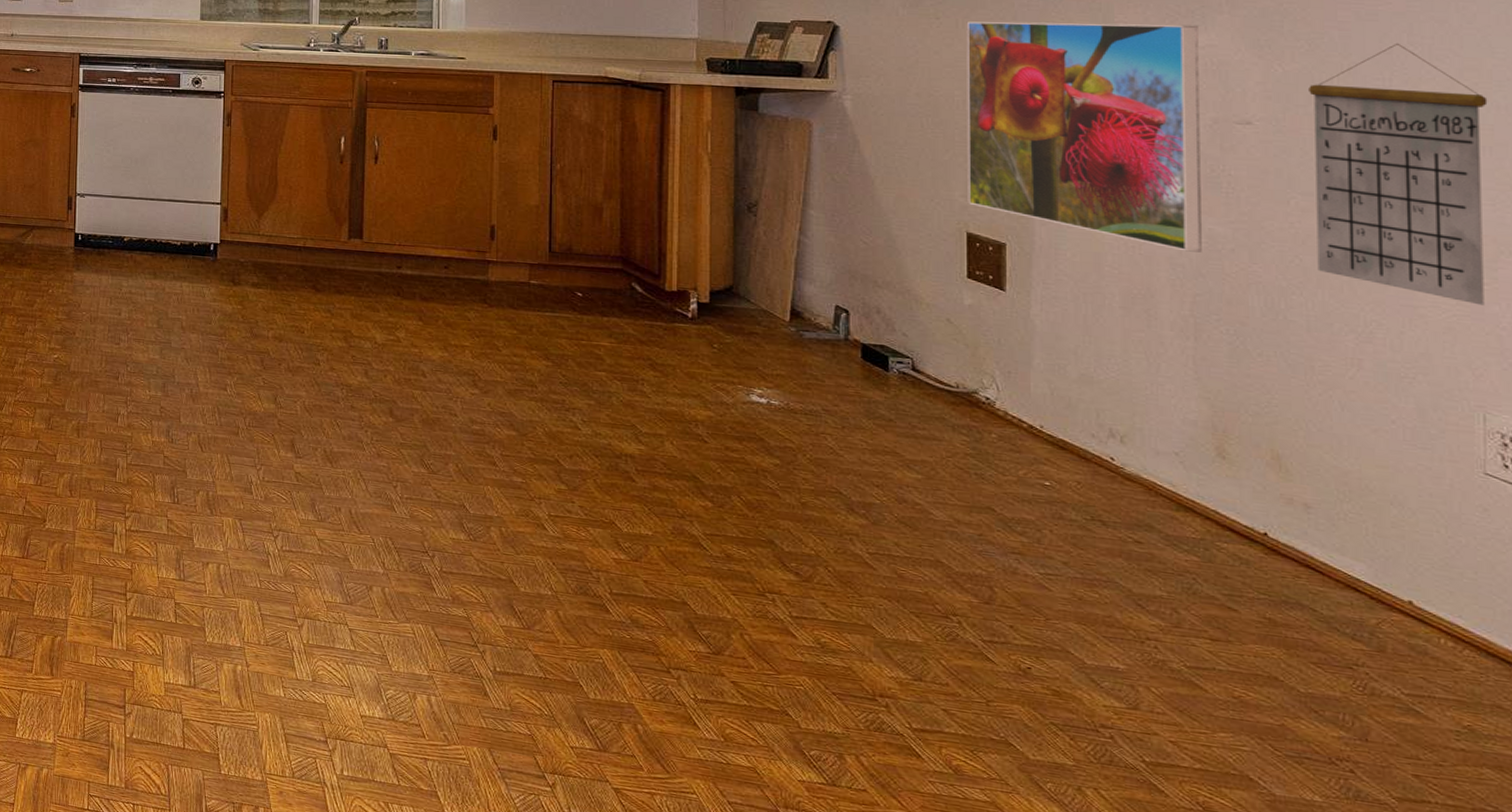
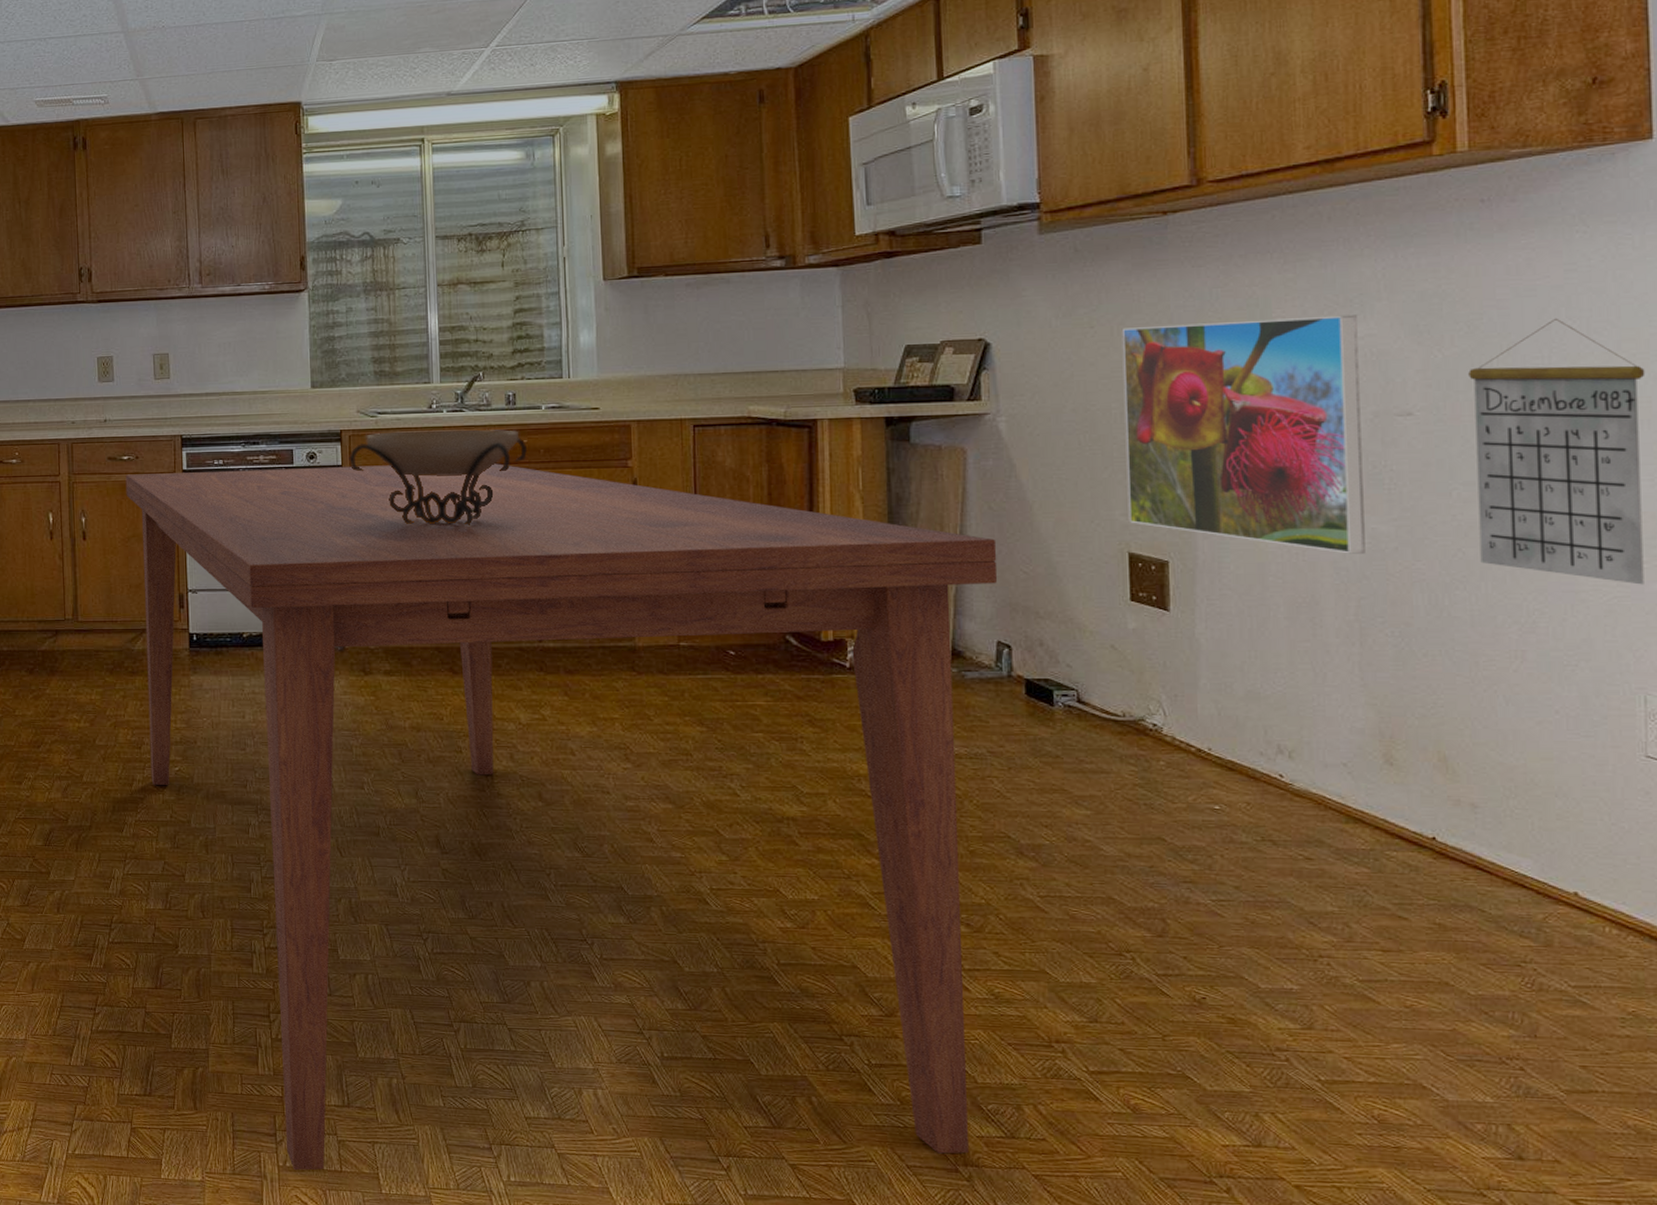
dining table: none [26,85,838,796] -> present [125,463,998,1171]
decorative bowl: none [231,65,397,156] -> present [349,429,528,525]

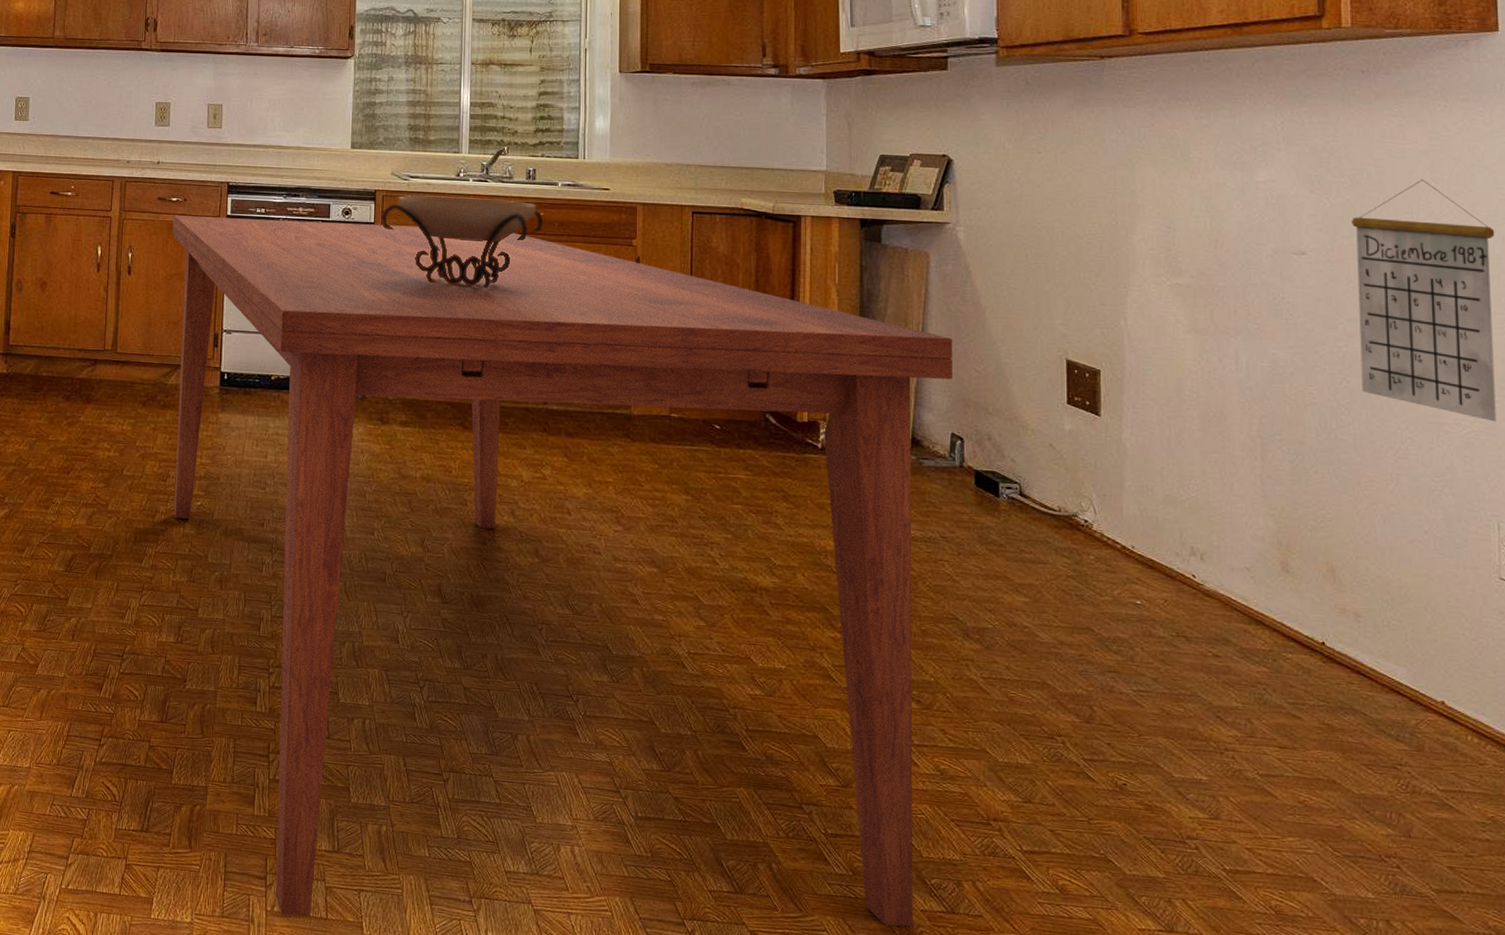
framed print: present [1121,314,1365,554] -> none [1064,156,1266,376]

